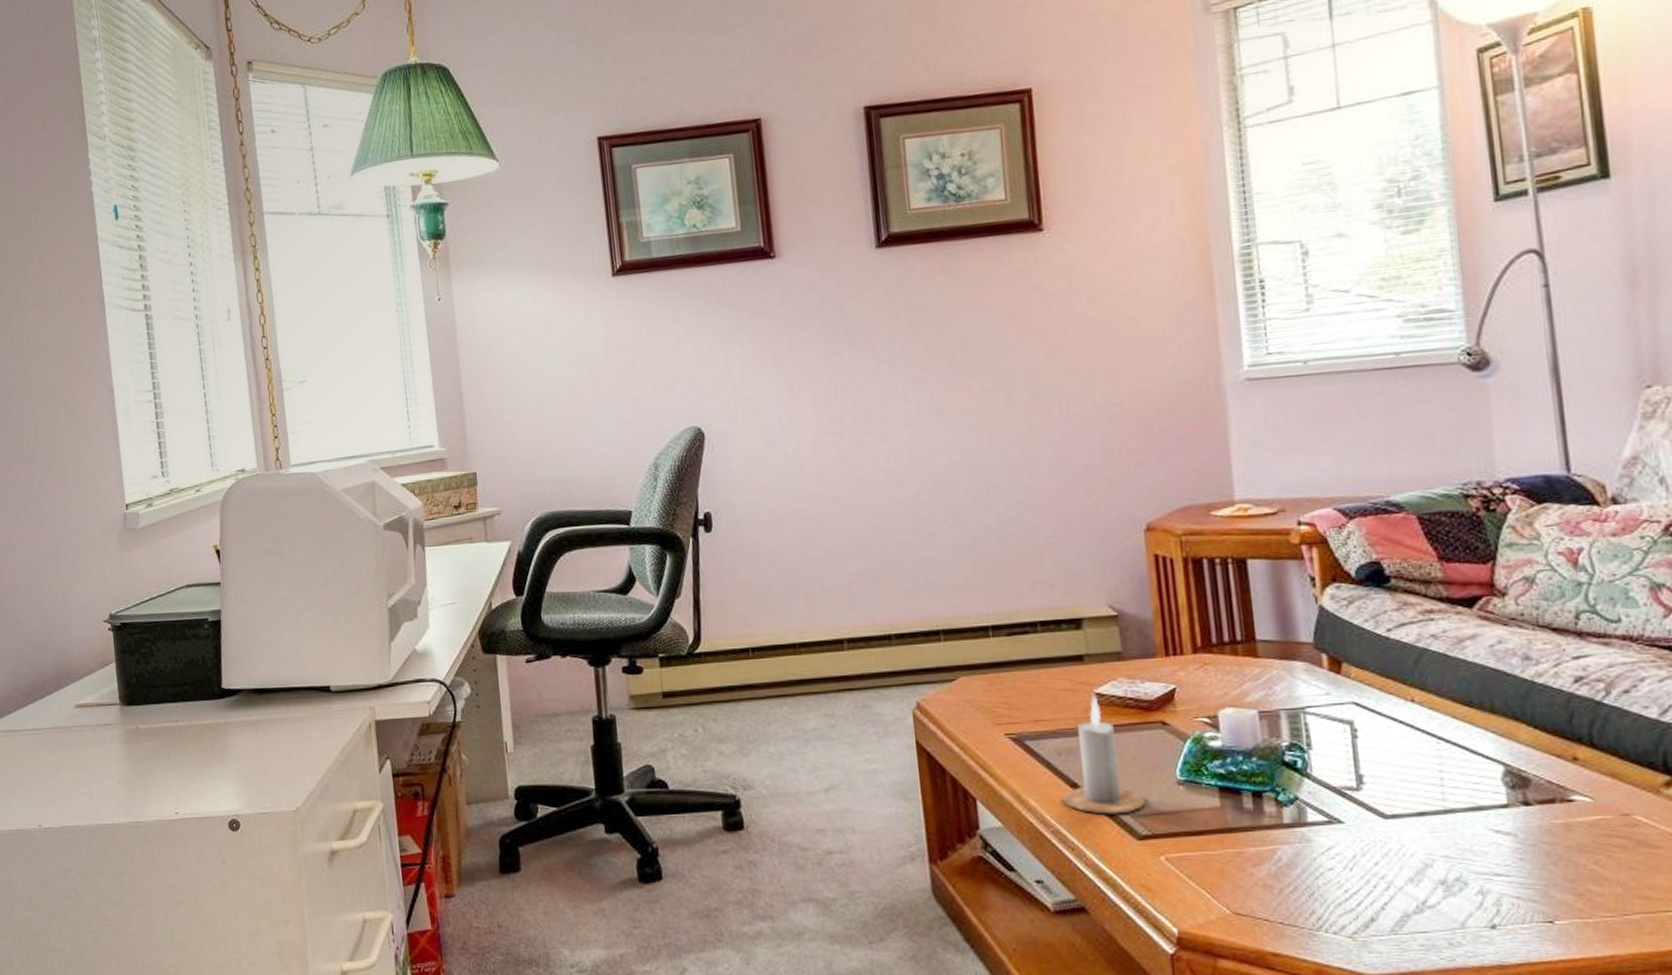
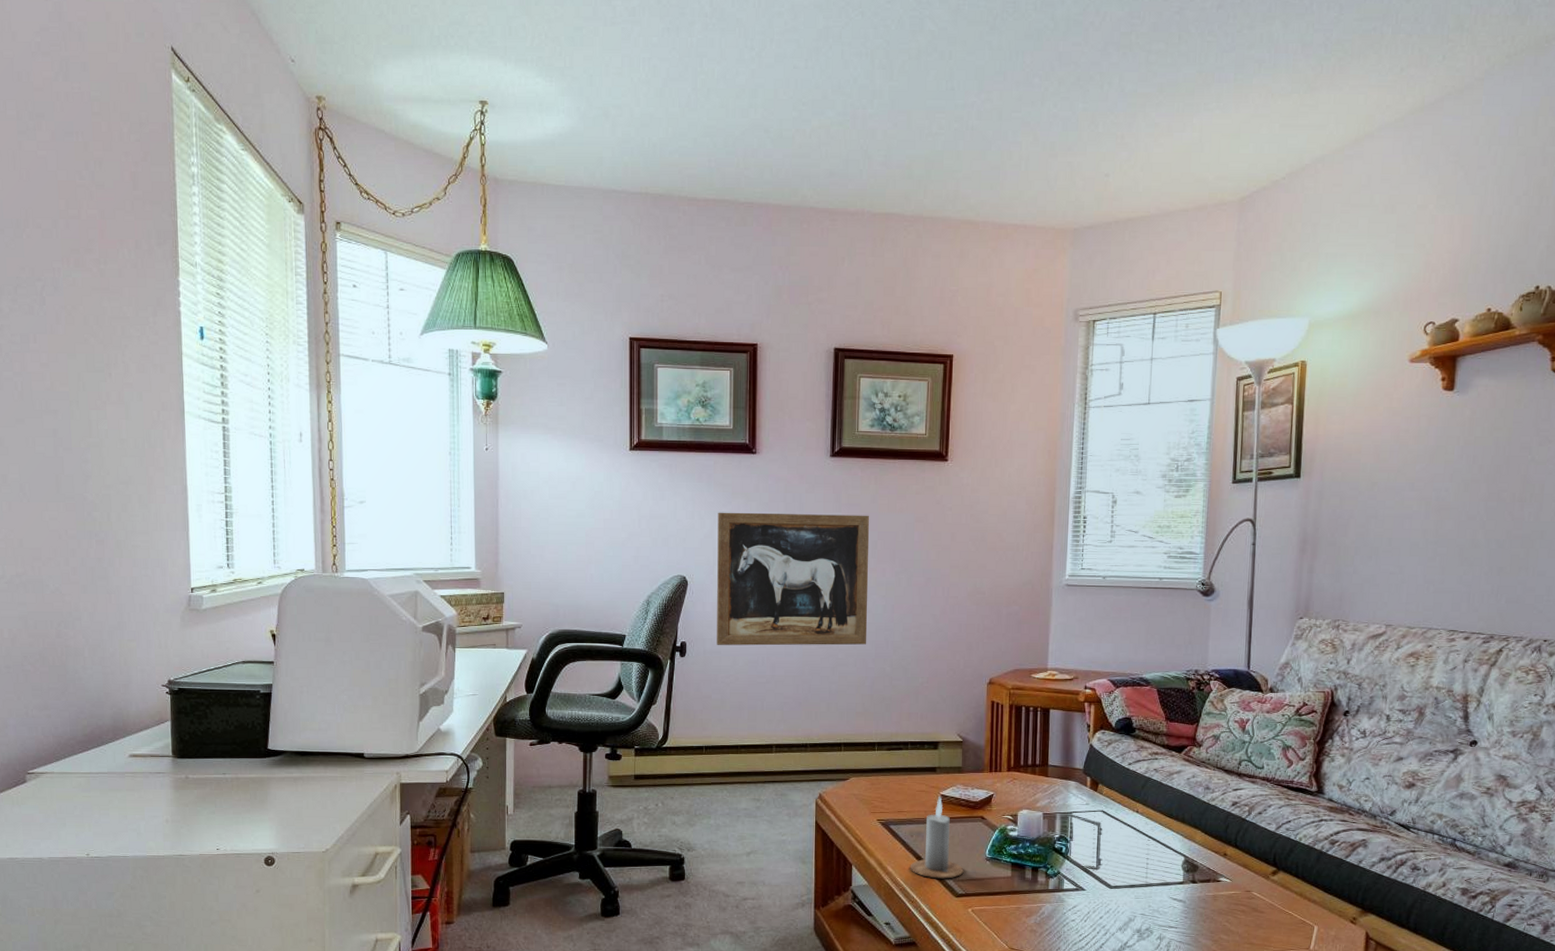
wall art: none [734,318,958,513] -> present [717,512,870,646]

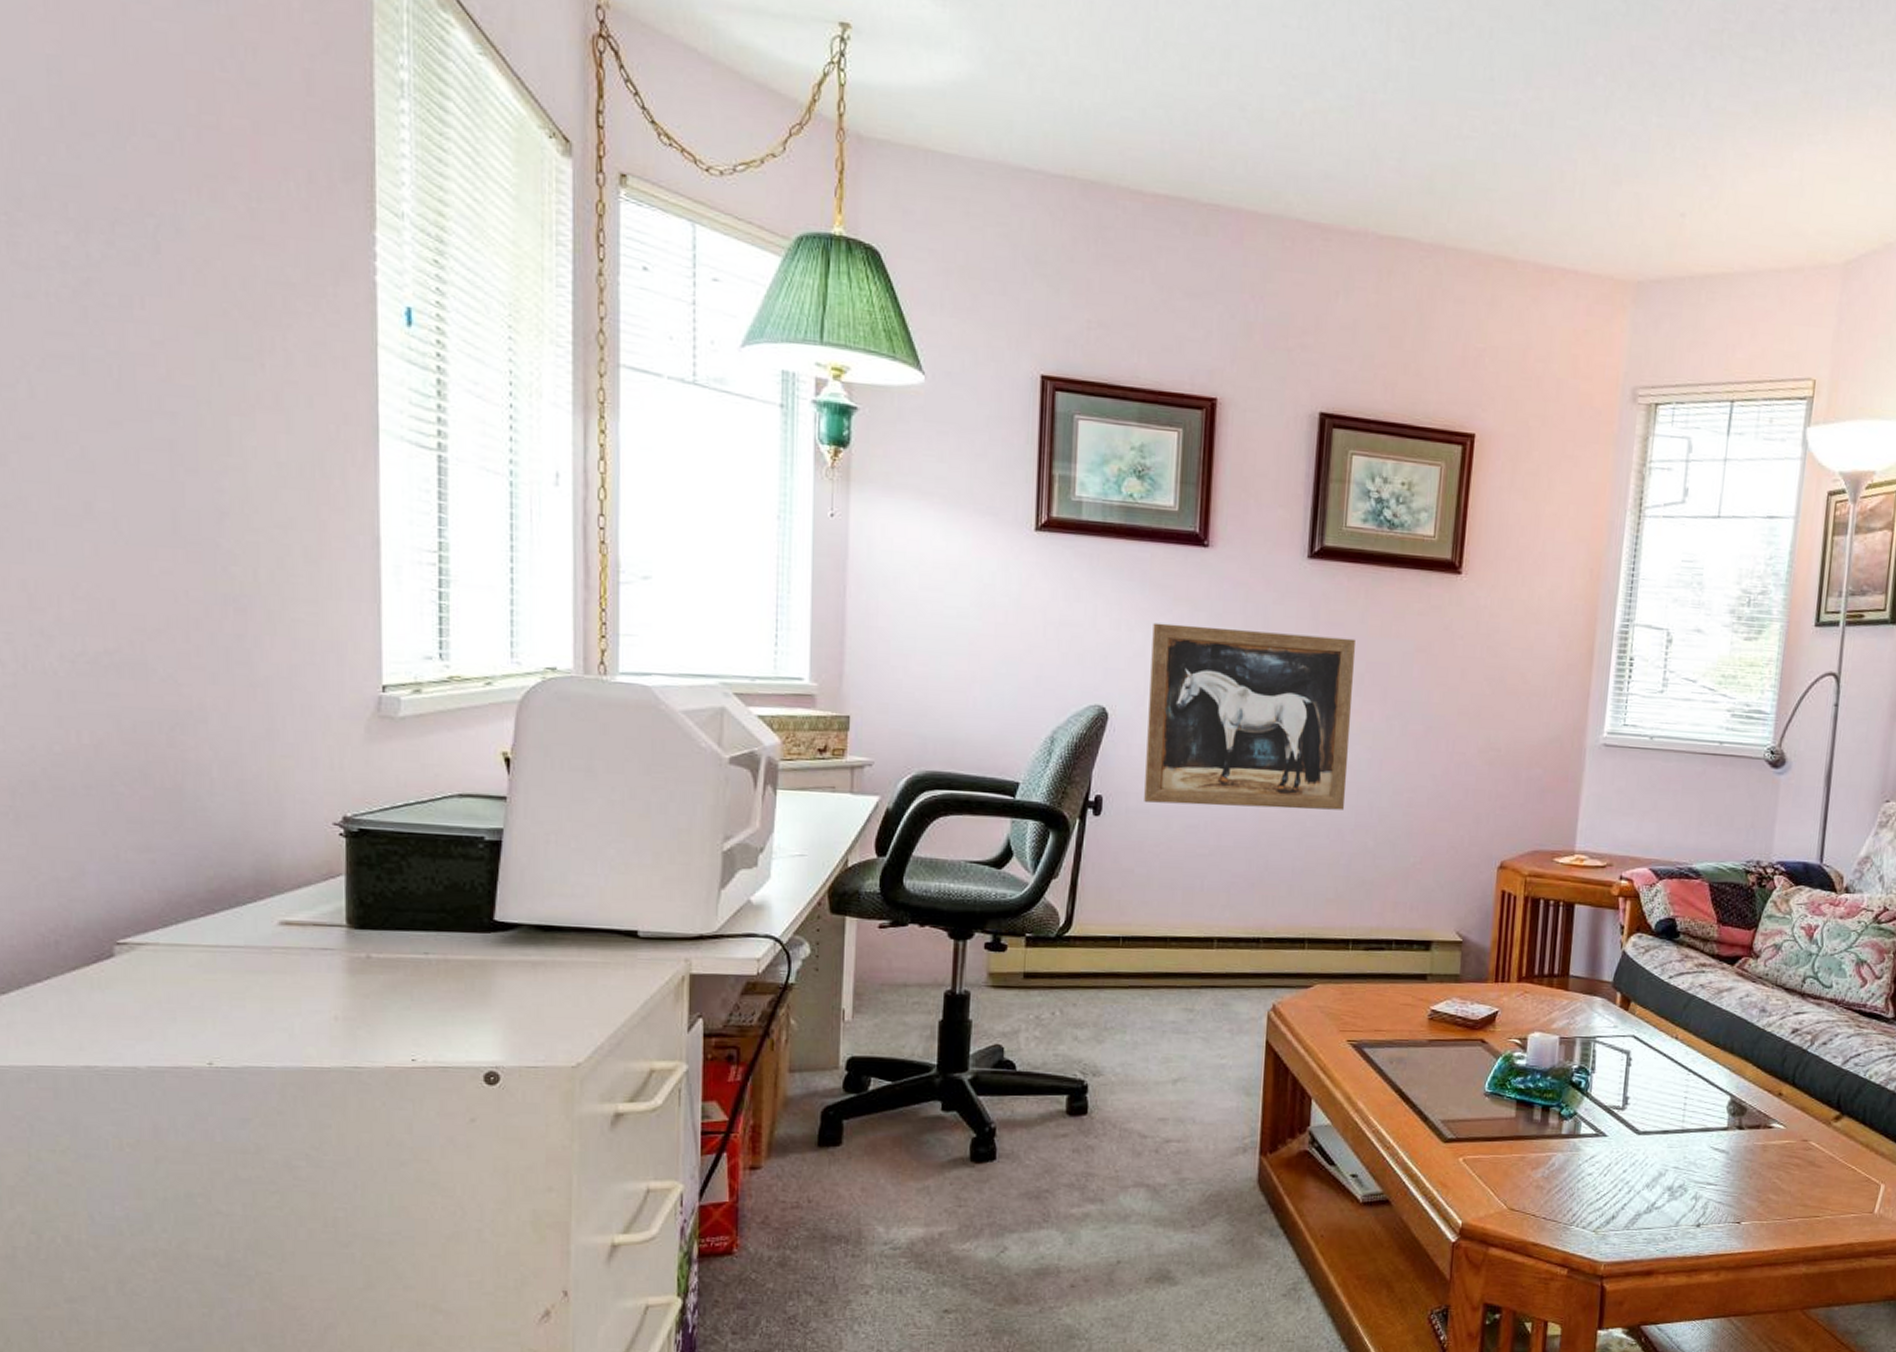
candle: present [910,796,964,879] -> none [1386,1012,1456,1119]

